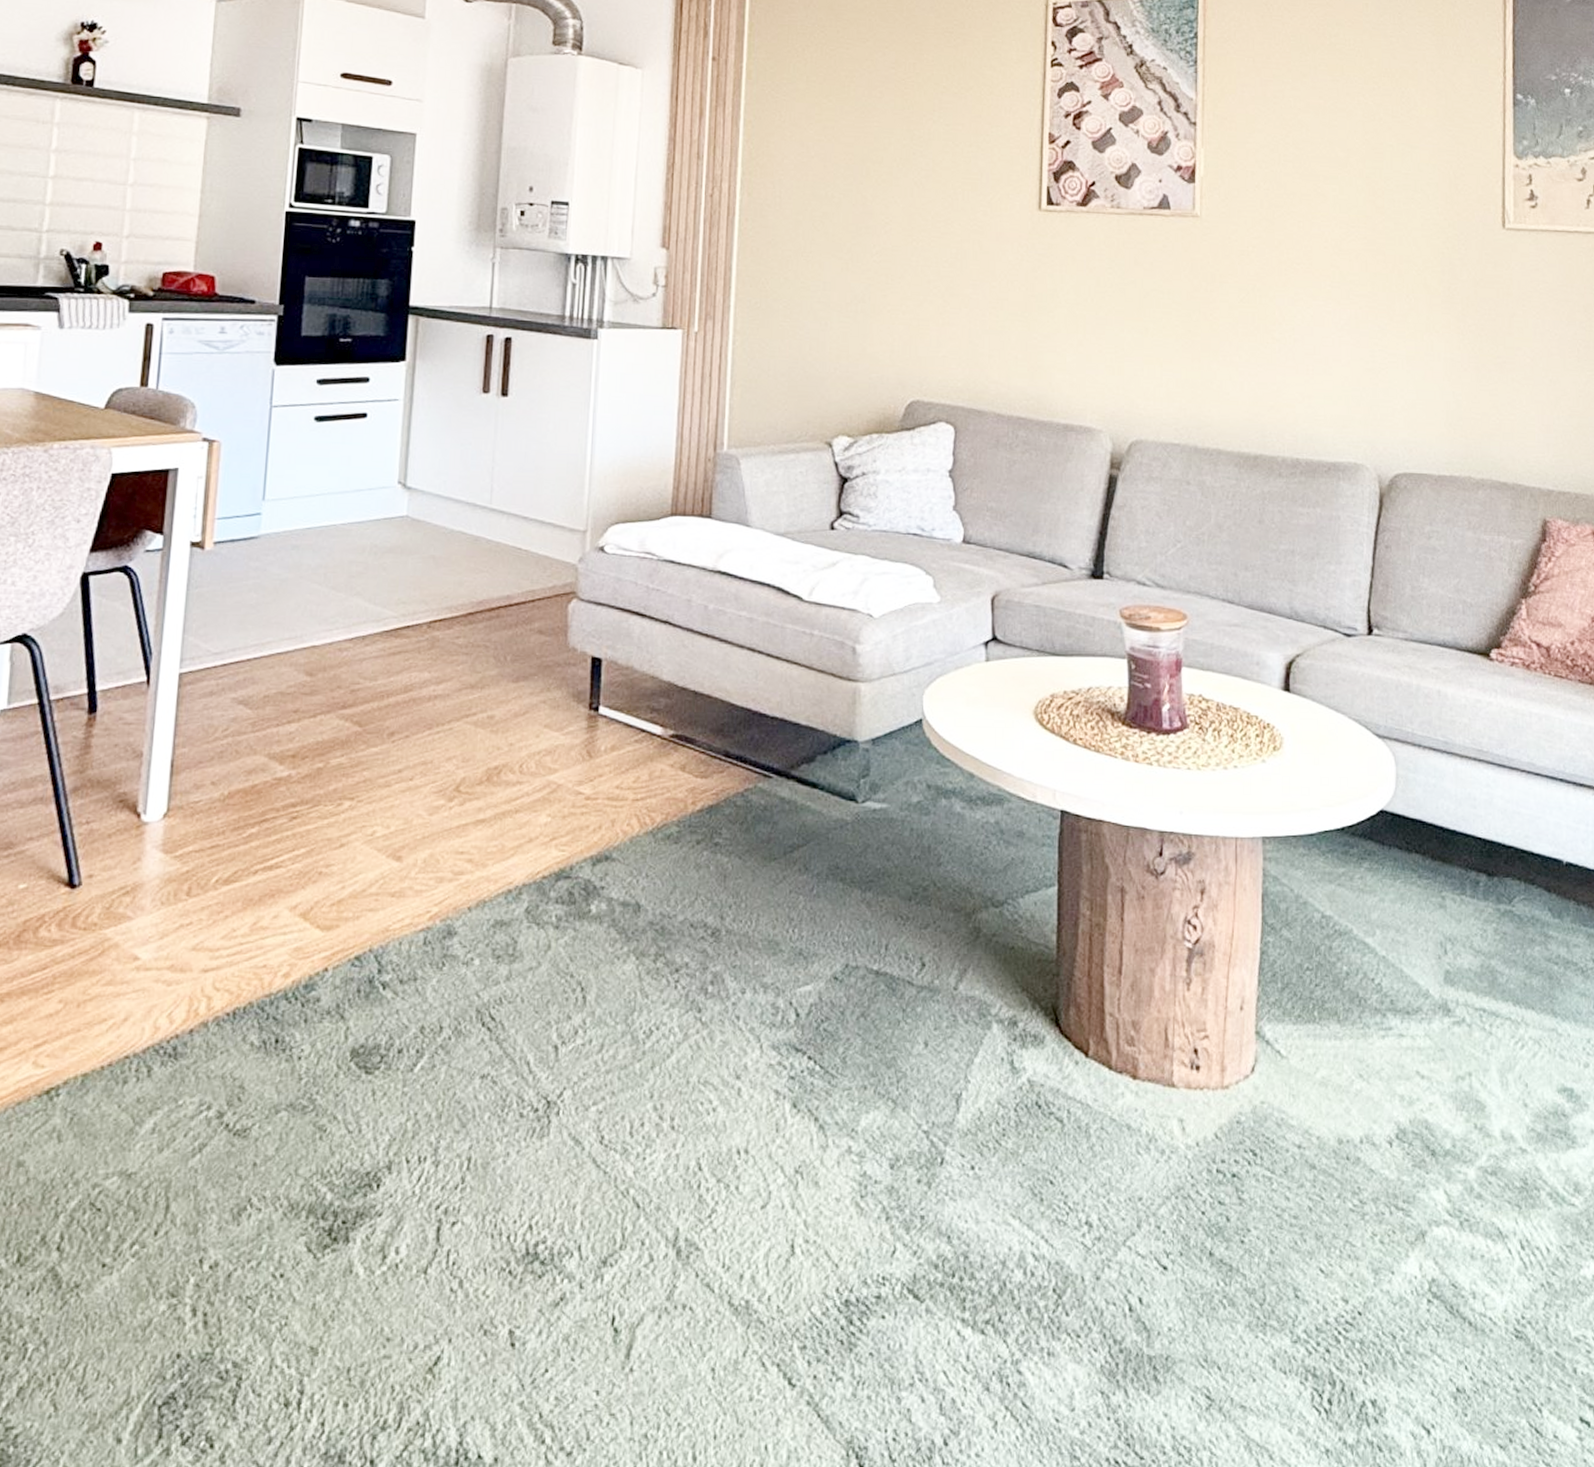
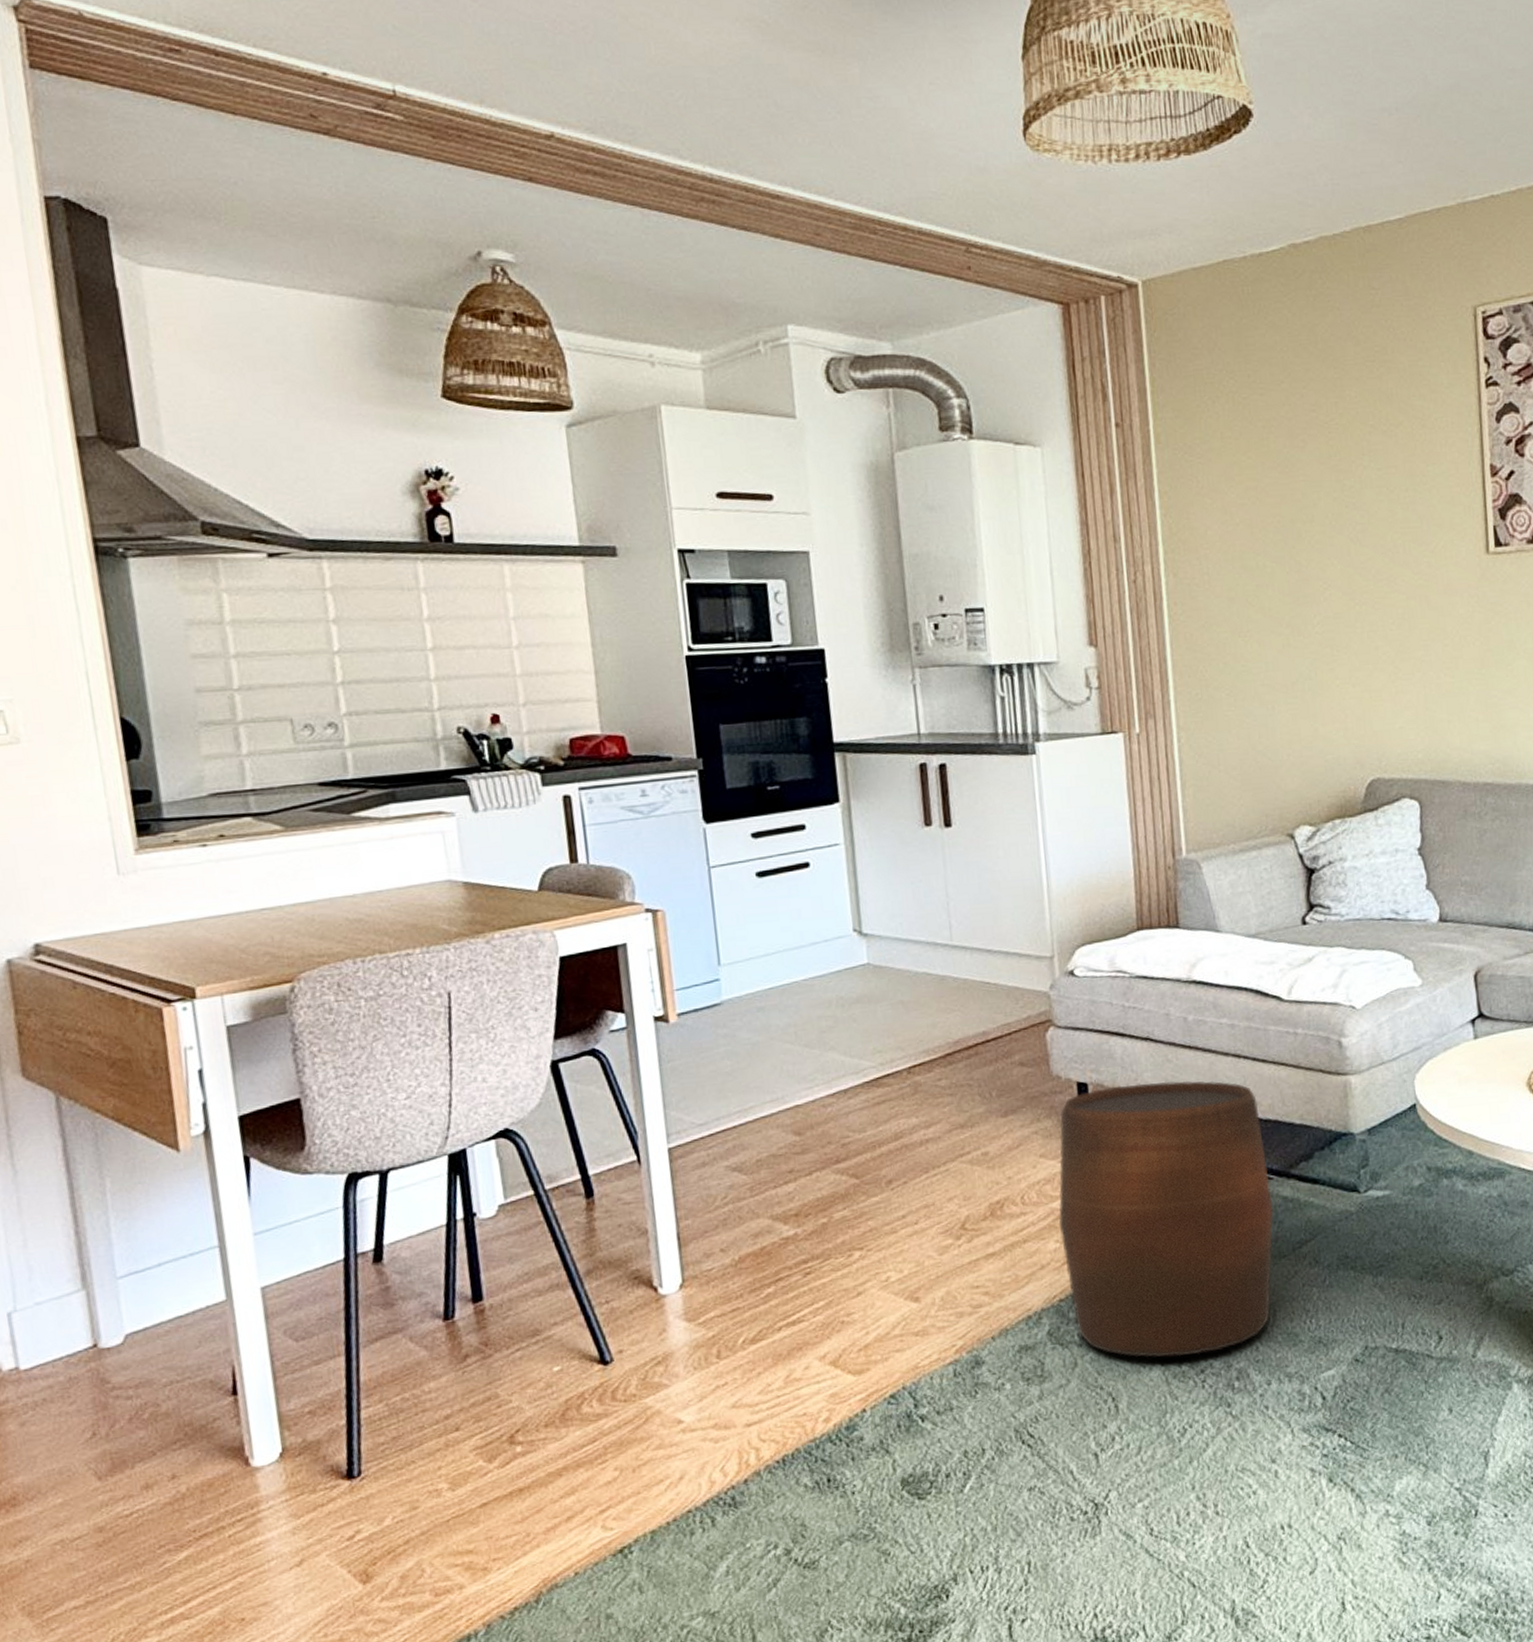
stool: none [553,665,770,952] -> present [1059,1080,1274,1358]

